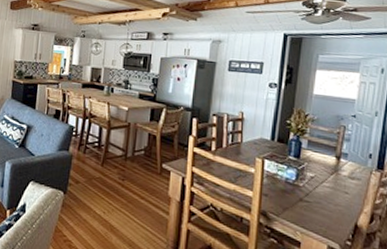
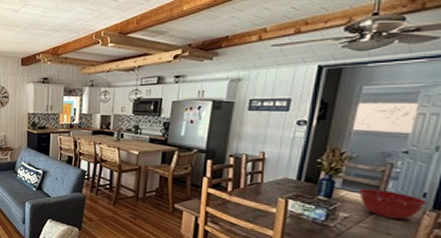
mixing bowl: none [320,149,373,179] -> present [358,188,428,220]

